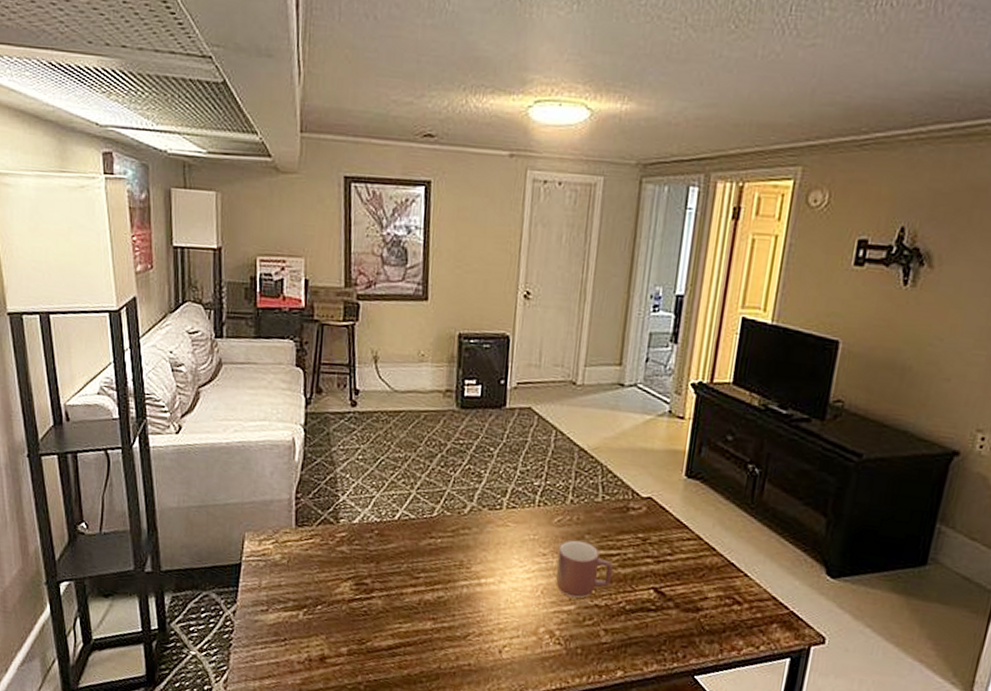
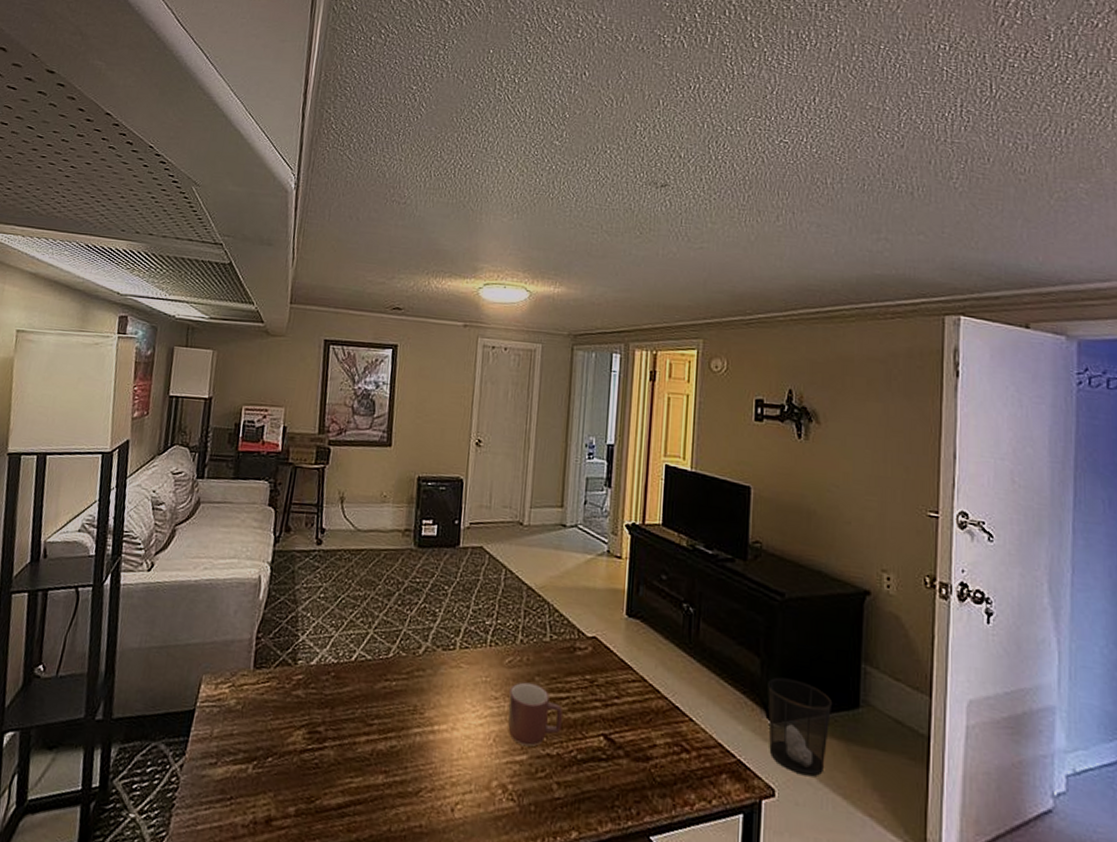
waste bin: none [824,536,899,627] -> present [767,677,833,777]

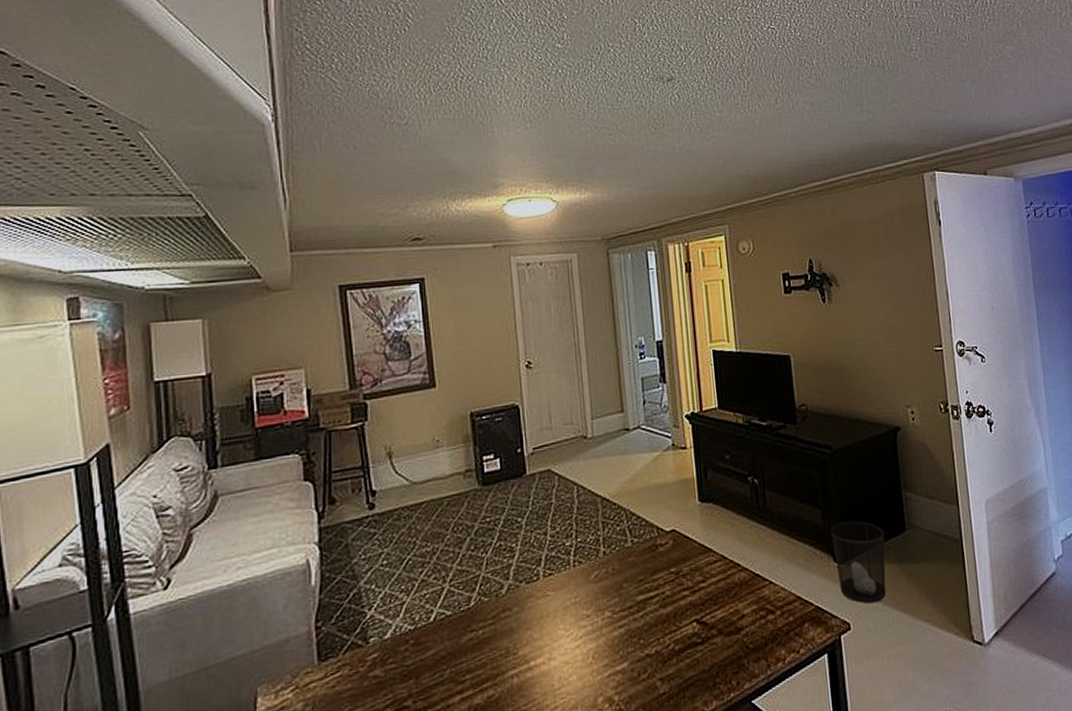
mug: present [507,682,564,747] -> none [600,590,657,655]

